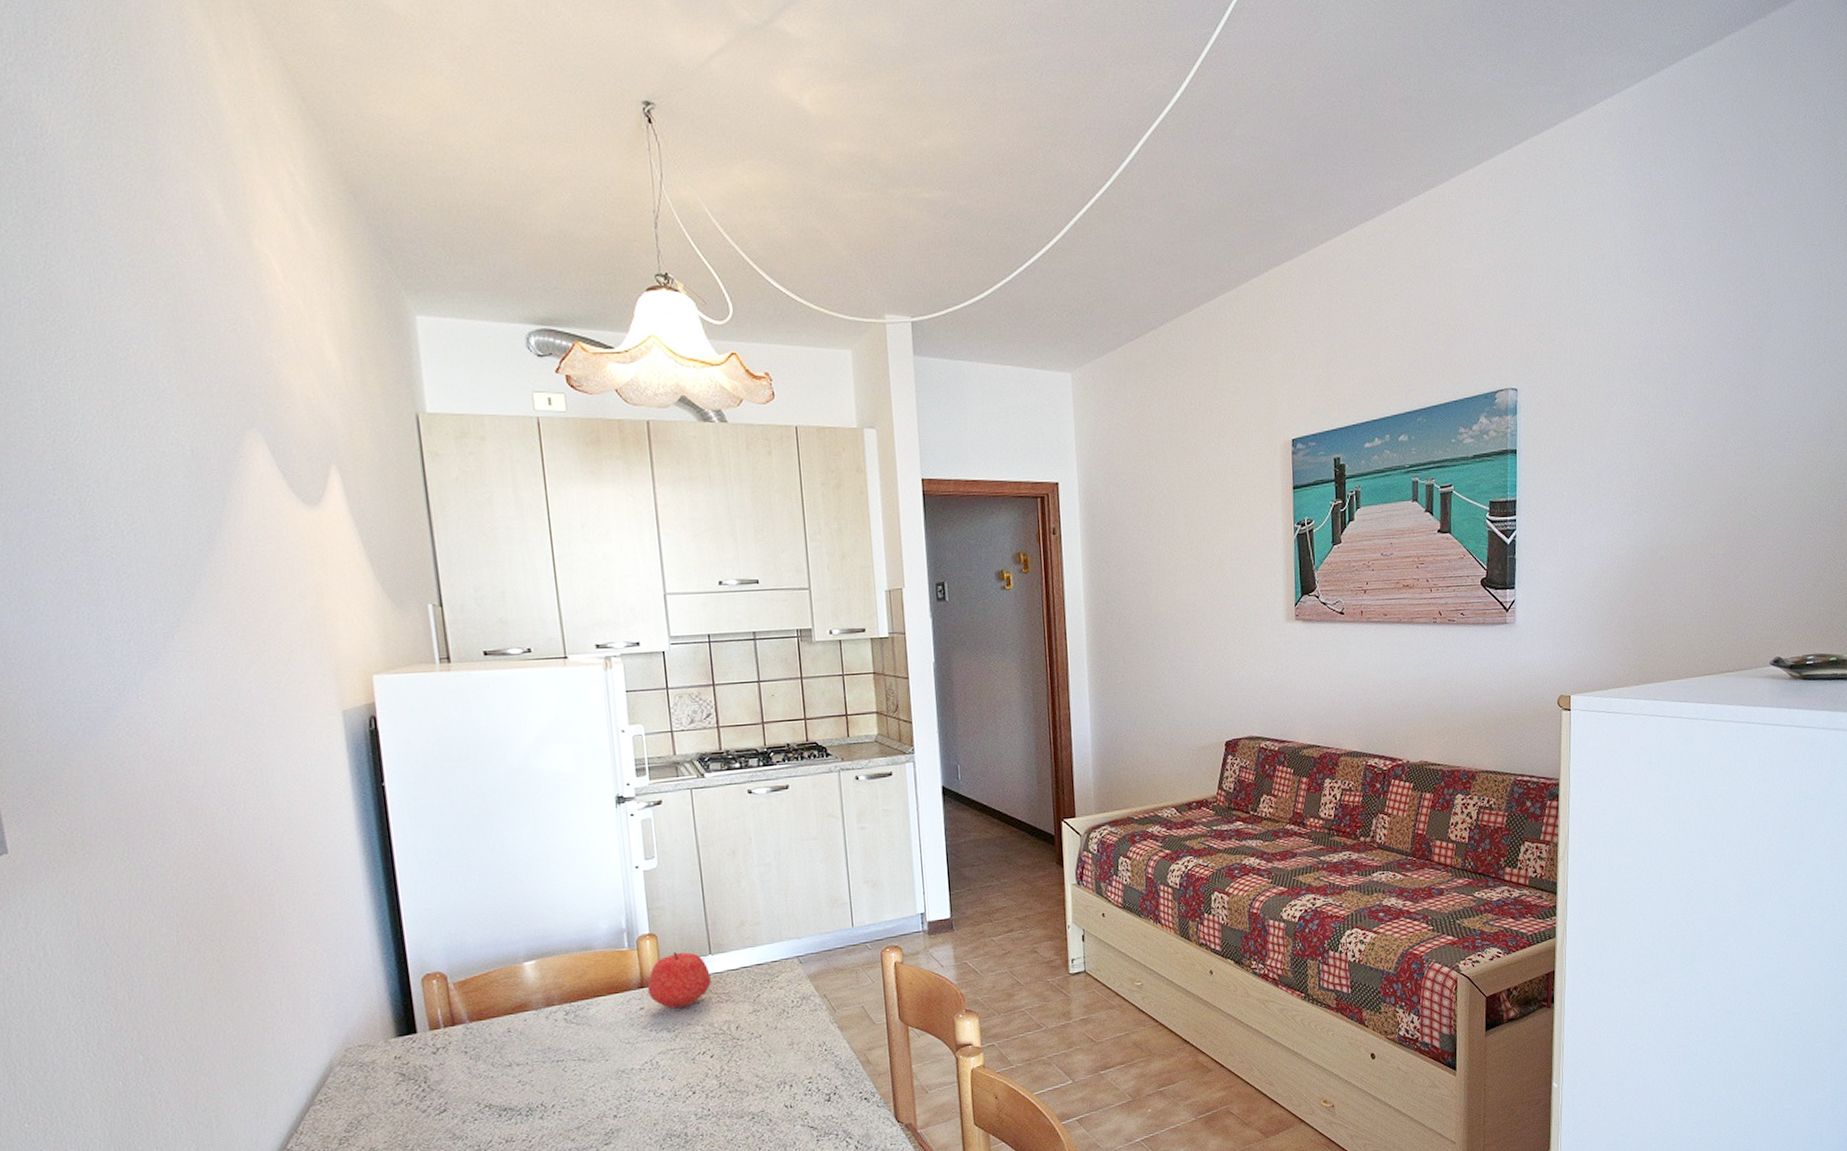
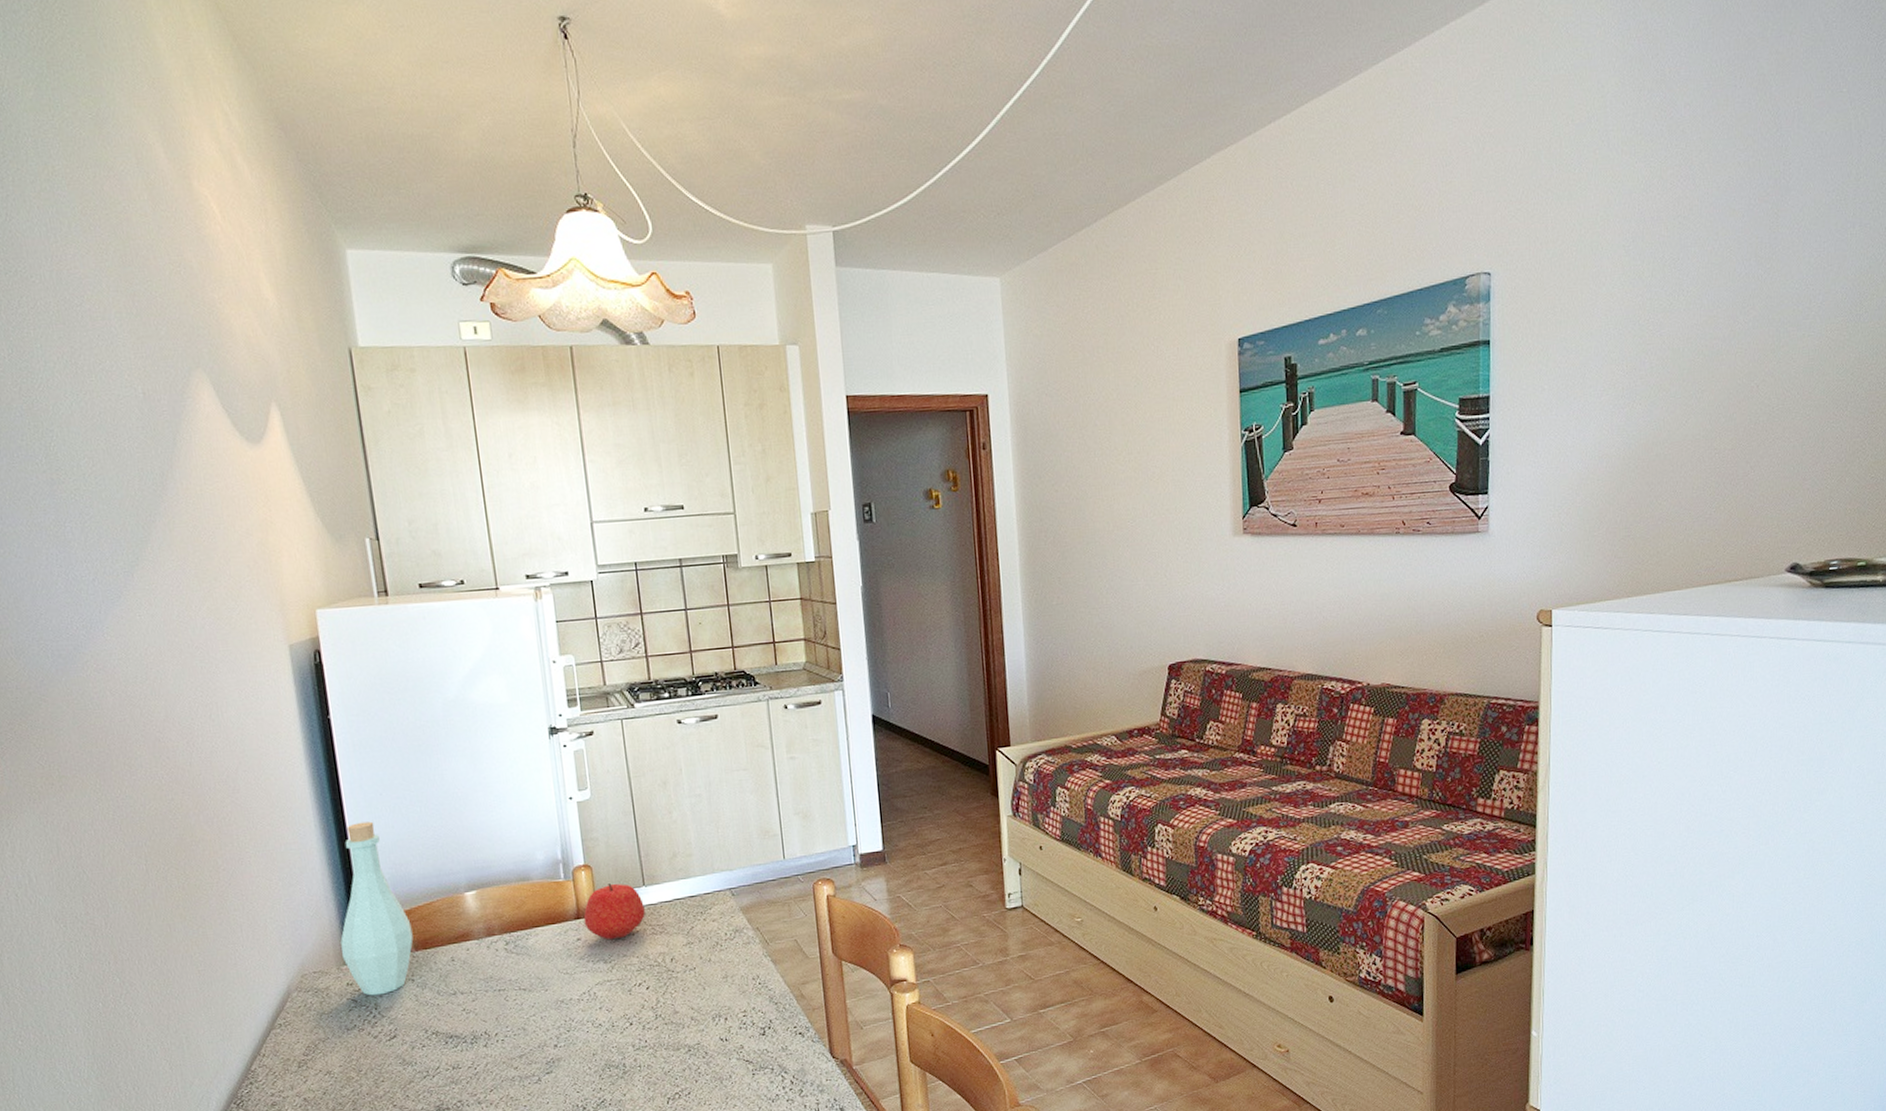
bottle: none [389,890,468,1069] -> present [340,821,414,996]

